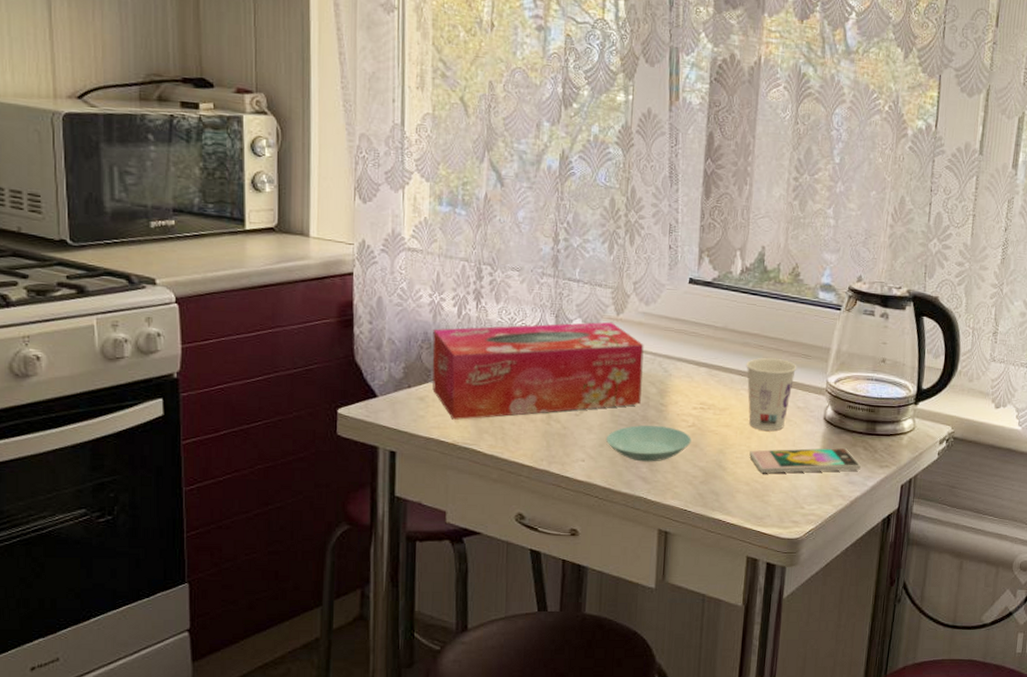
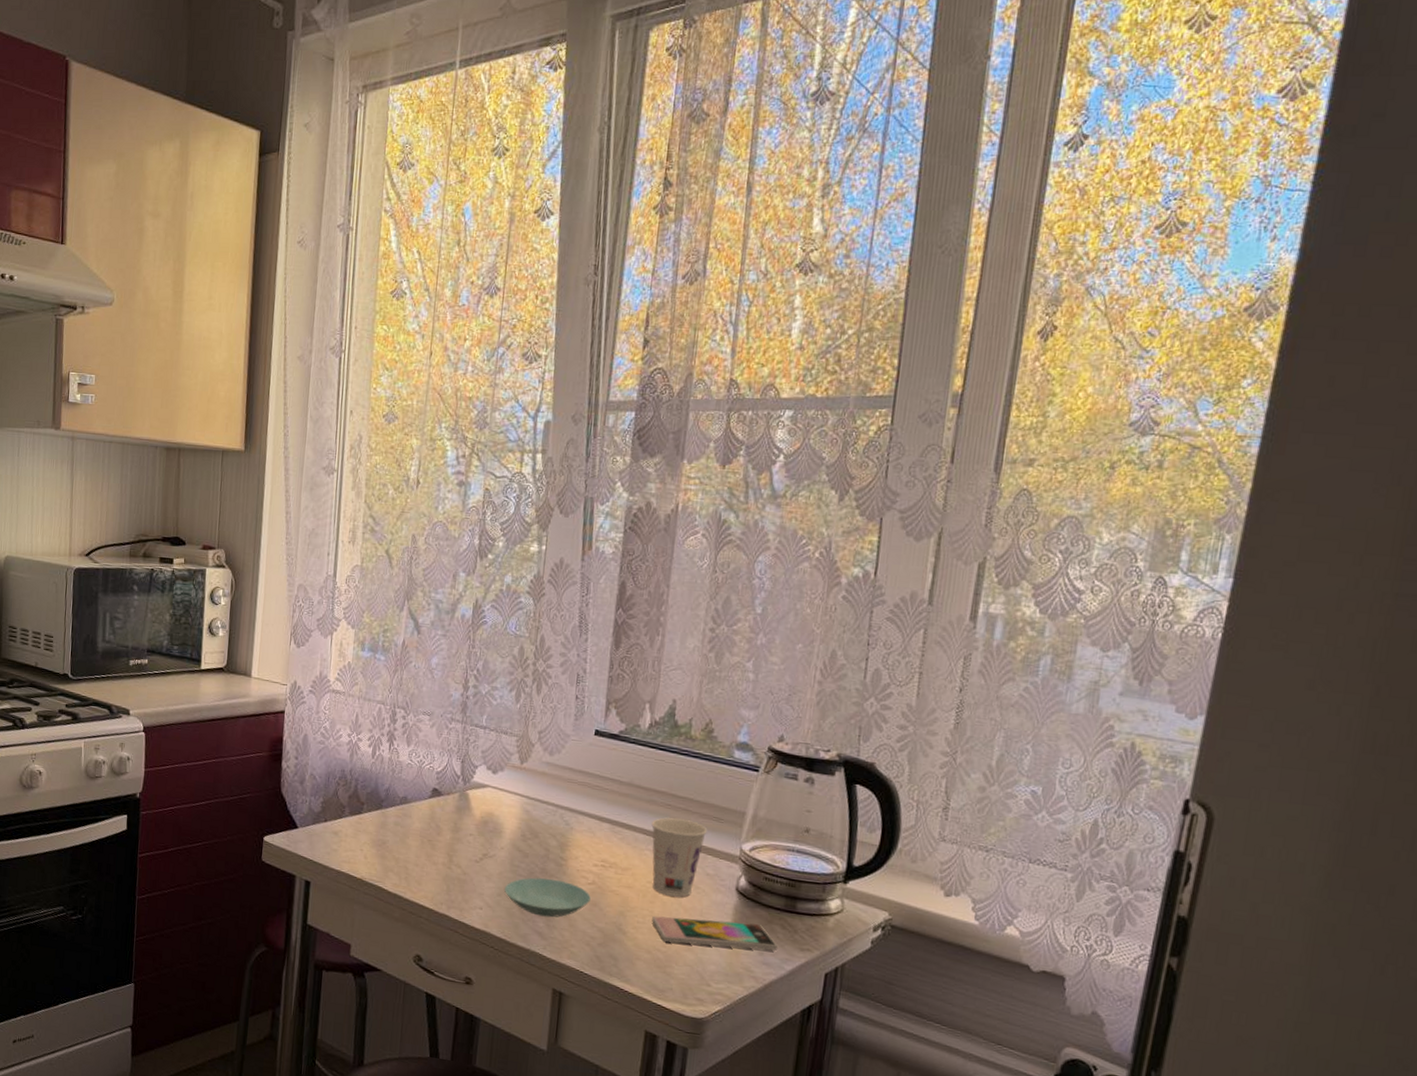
tissue box: present [432,321,644,420] -> none [346,767,546,857]

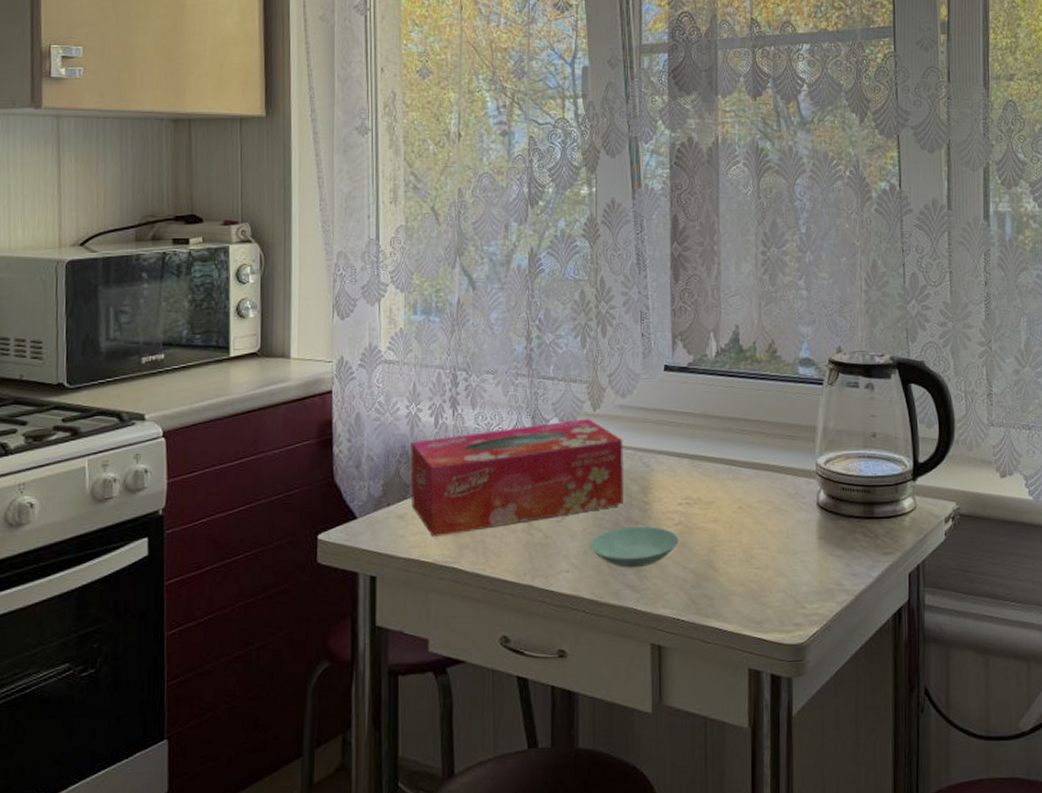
tissue box: none [346,767,546,857] -> present [410,418,623,537]
cup: present [651,817,708,897] -> none [730,443,783,523]
smartphone: present [652,915,777,951] -> none [741,535,862,571]

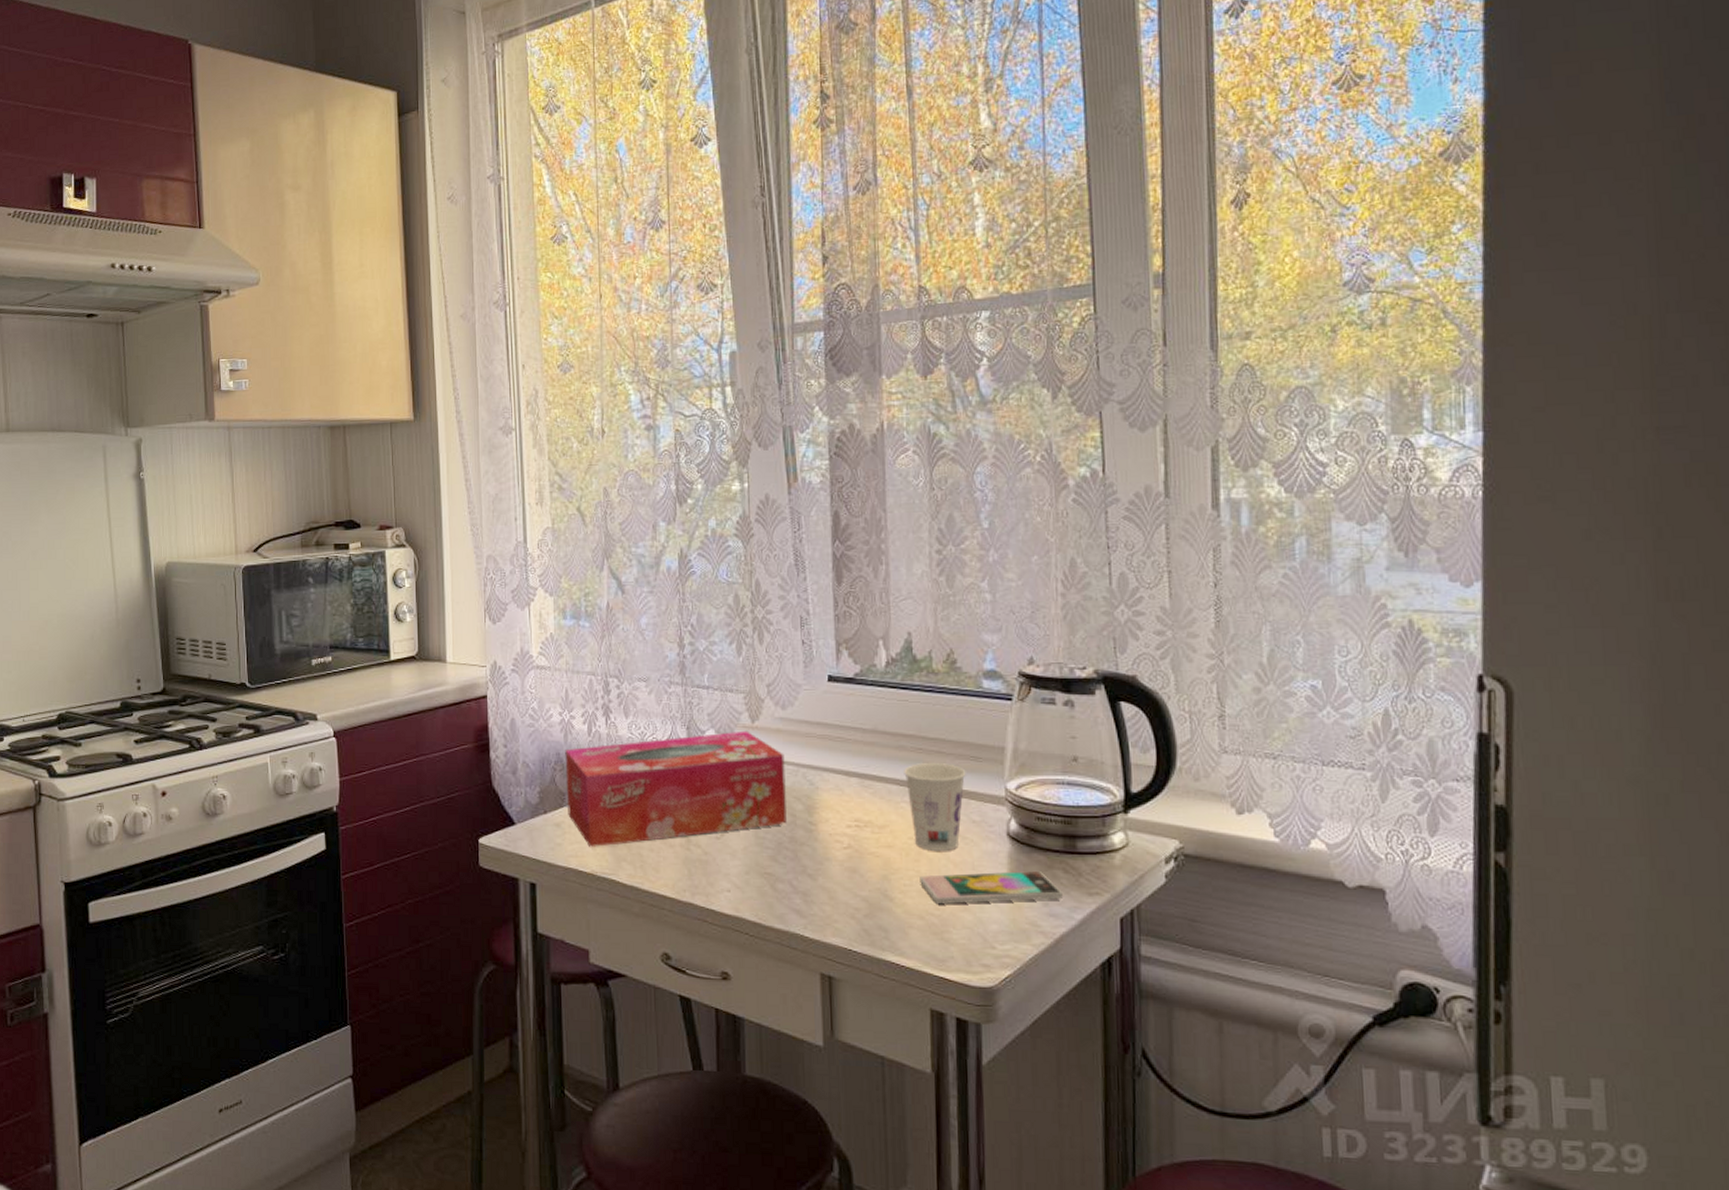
saucer: present [589,526,679,568] -> none [751,847,849,892]
cup: none [730,443,783,523] -> present [904,763,966,851]
smartphone: none [741,535,862,571] -> present [920,870,1063,904]

